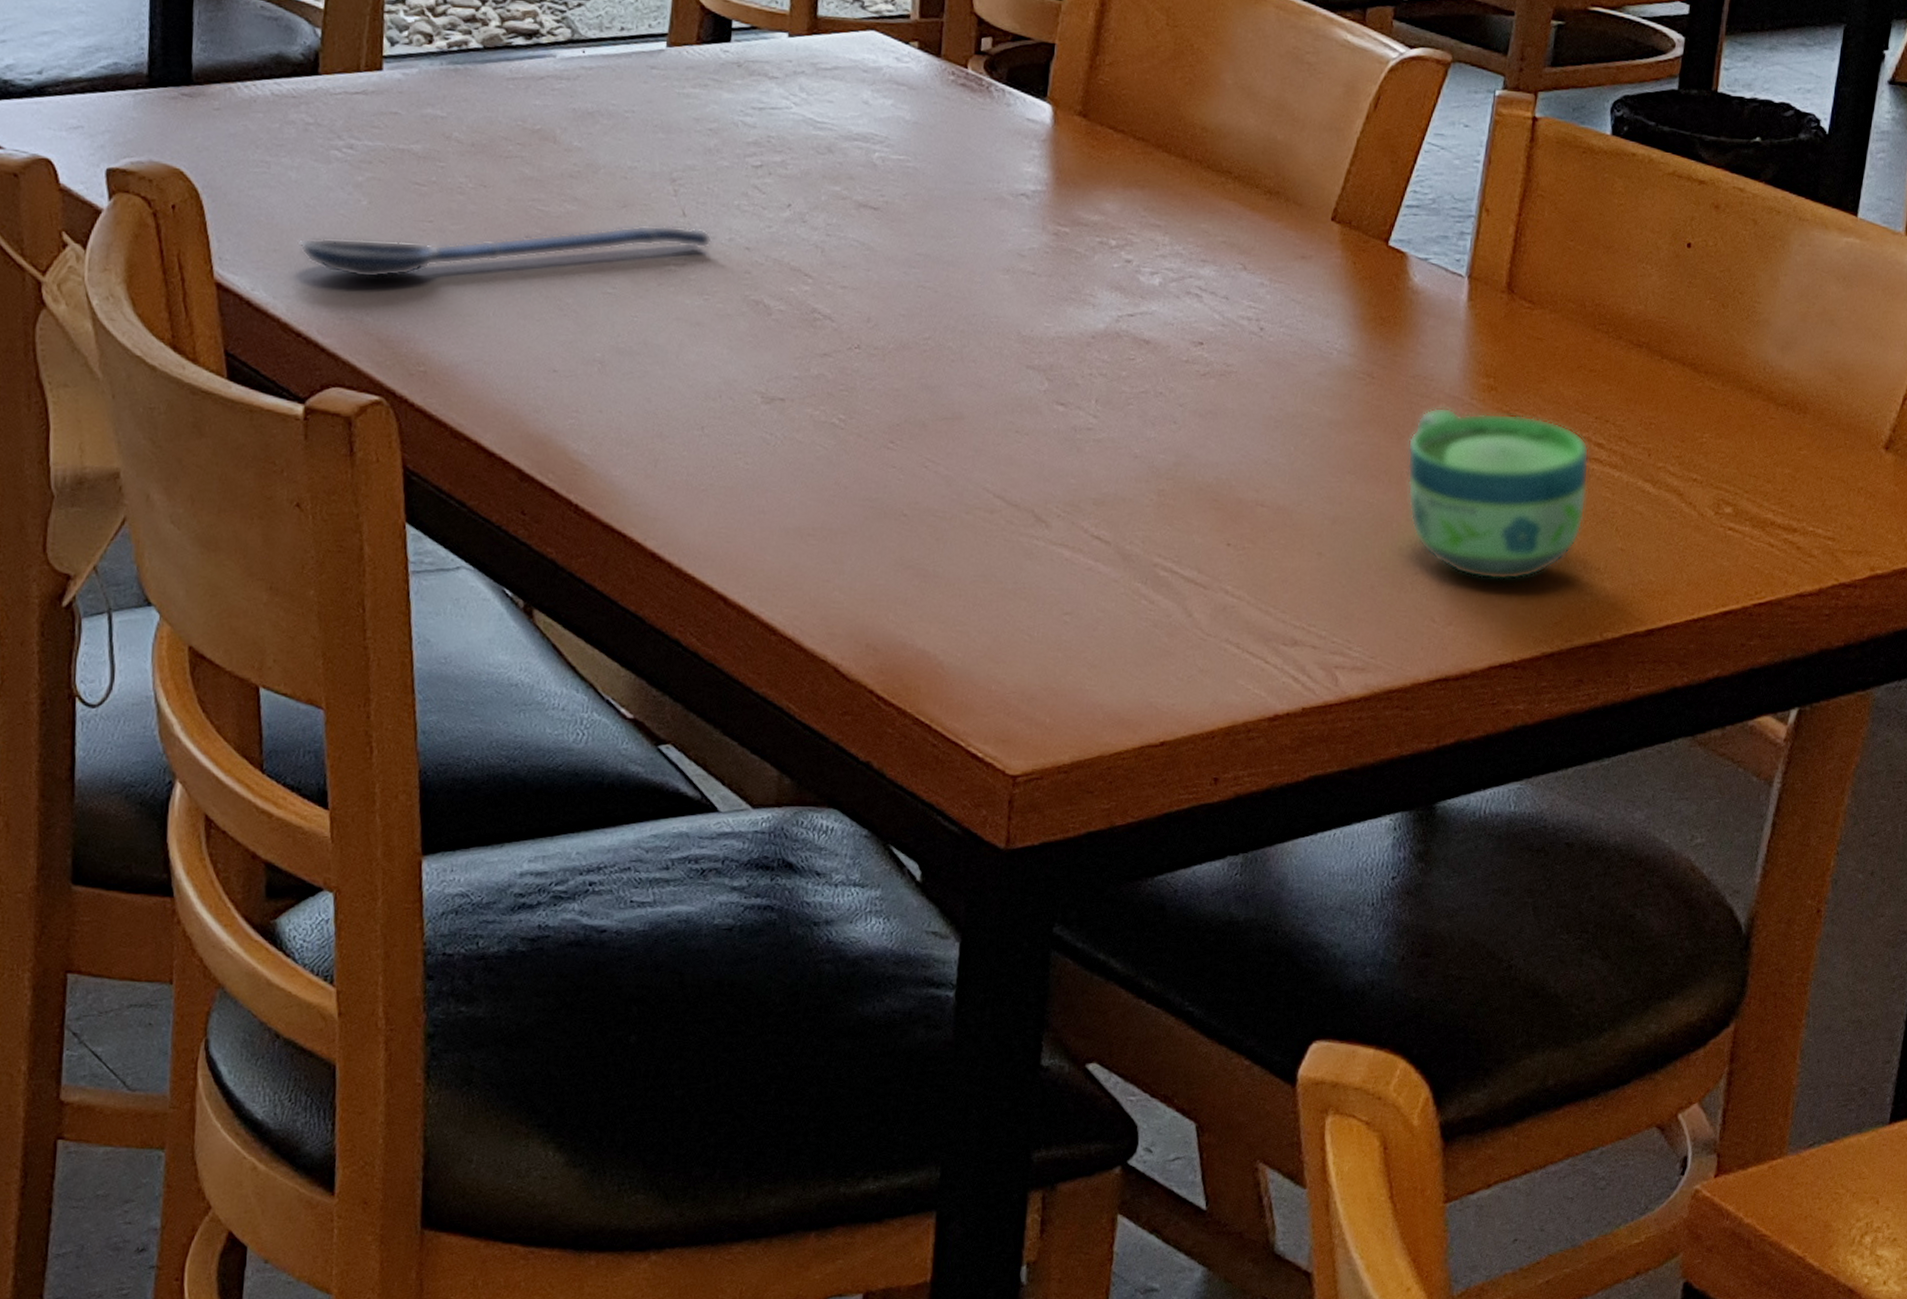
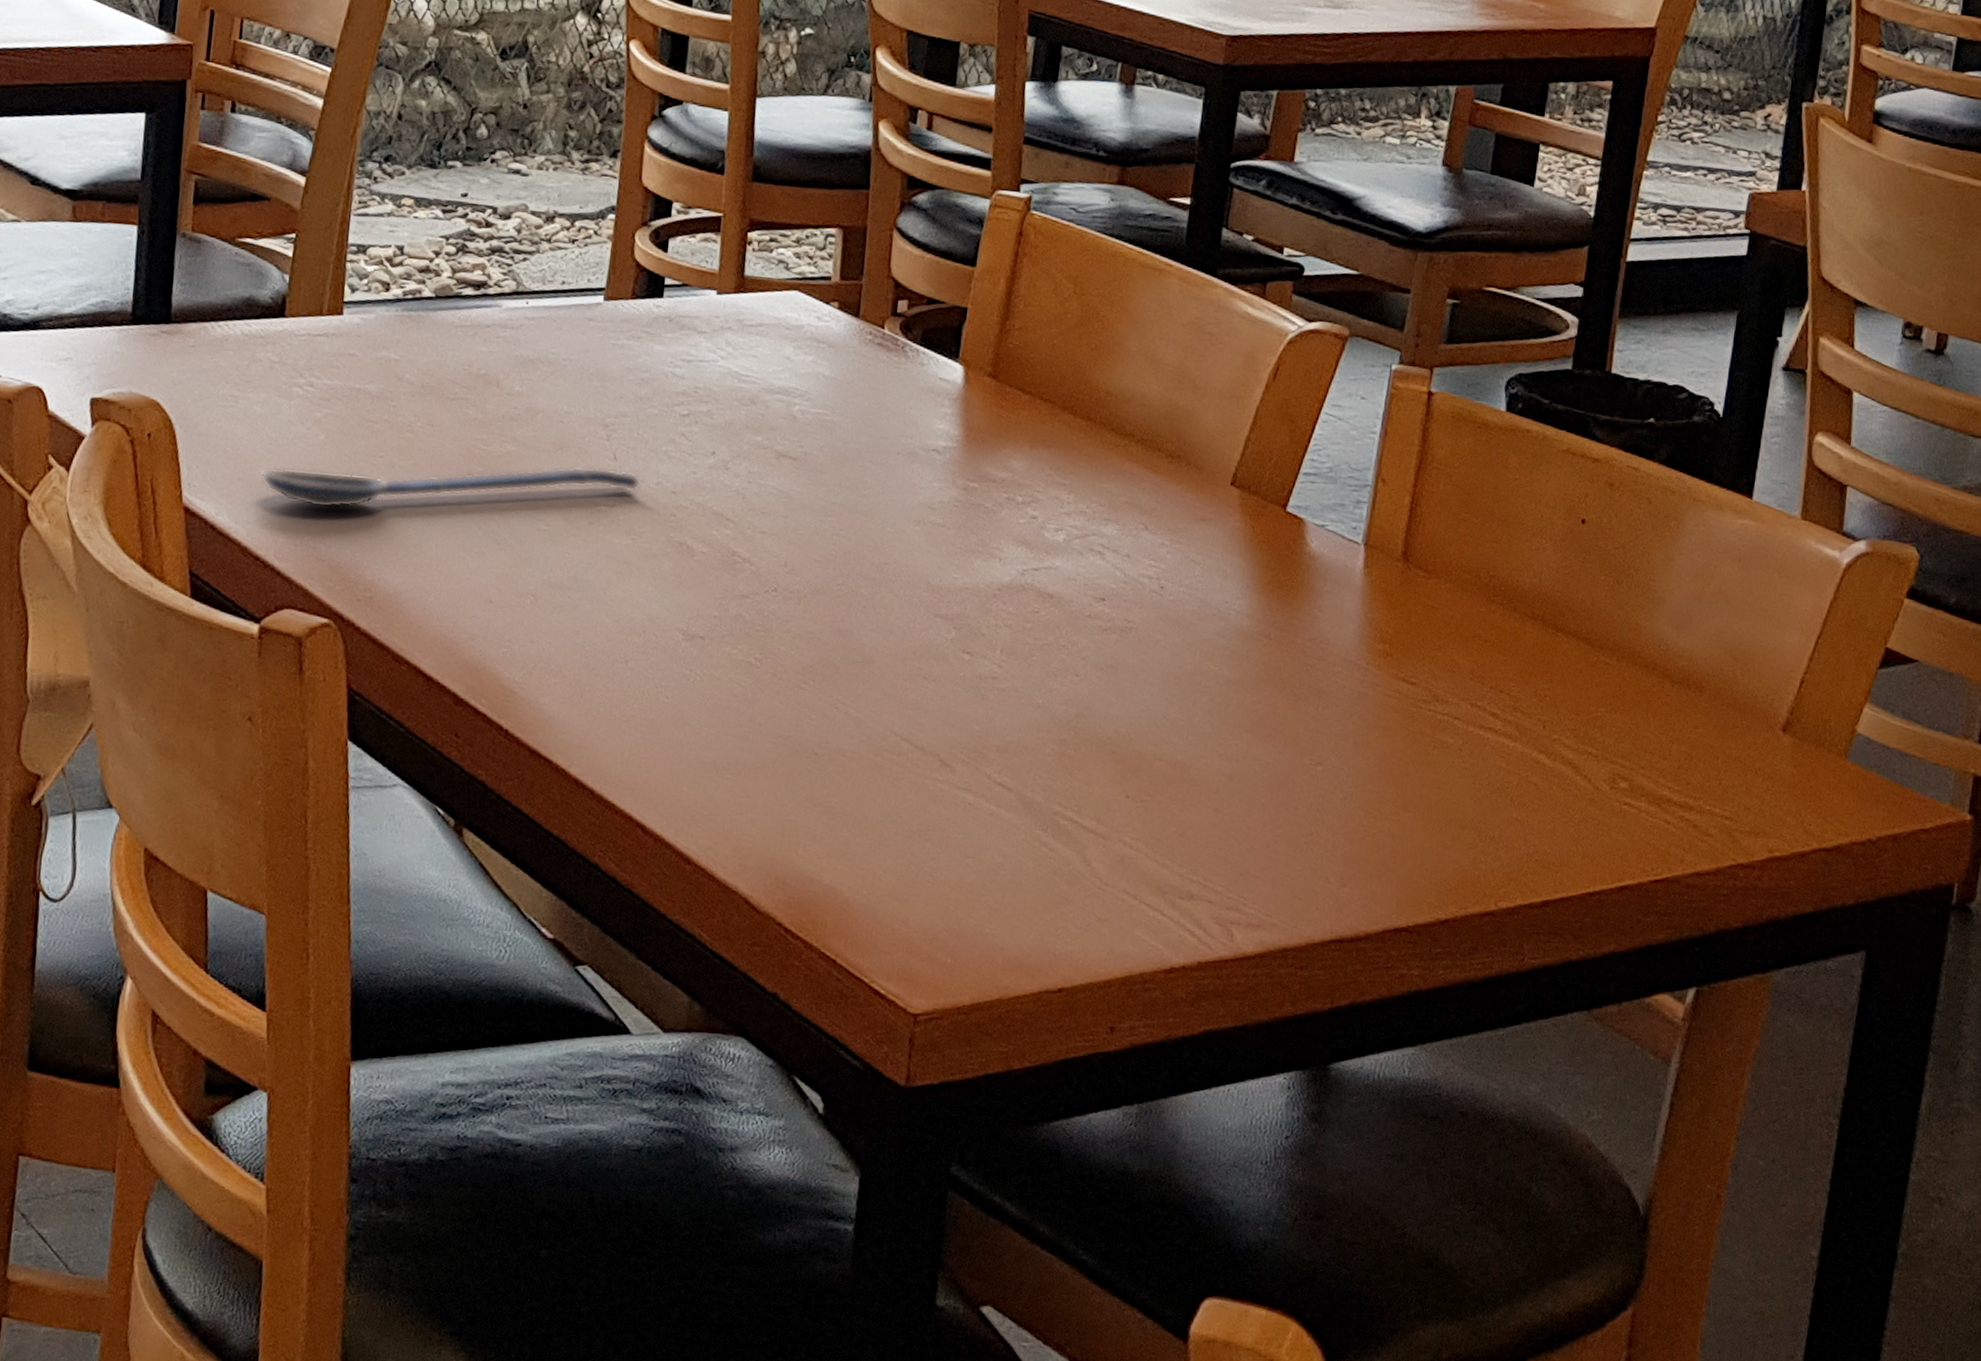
cup: present [1407,407,1590,580] -> none [1303,670,1484,845]

